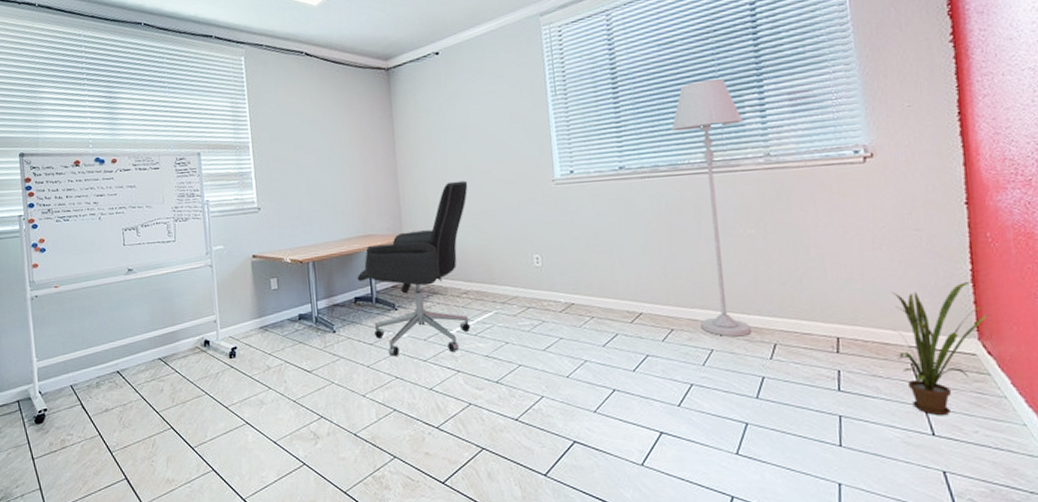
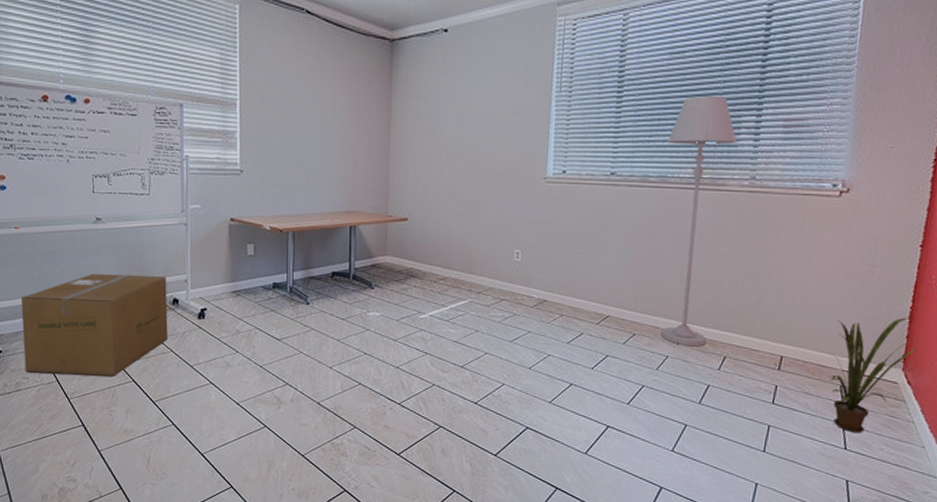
box: none [63,319,203,429] -> present [21,274,169,378]
office chair: present [357,180,471,356] -> none [336,167,460,335]

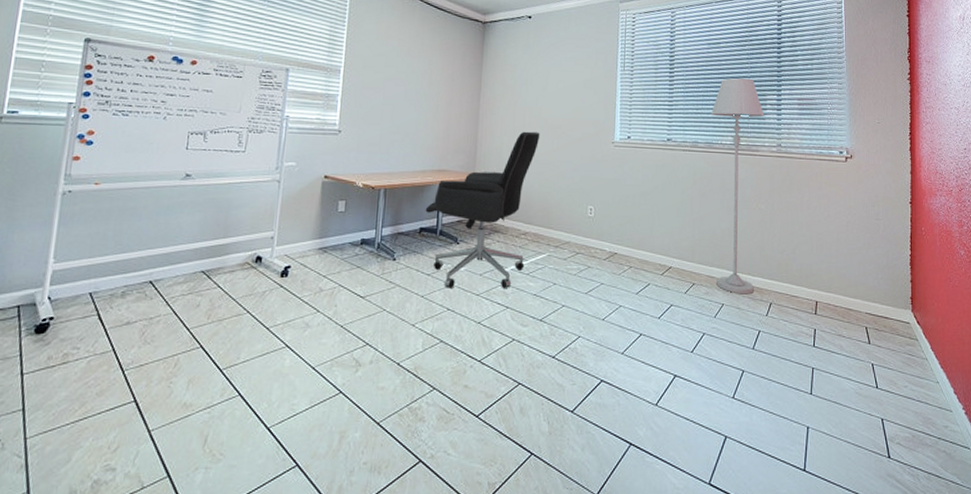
box: present [21,274,169,378] -> none [77,231,252,344]
office chair: none [336,167,460,335] -> present [425,131,540,289]
house plant: present [830,318,916,432] -> none [856,265,919,371]

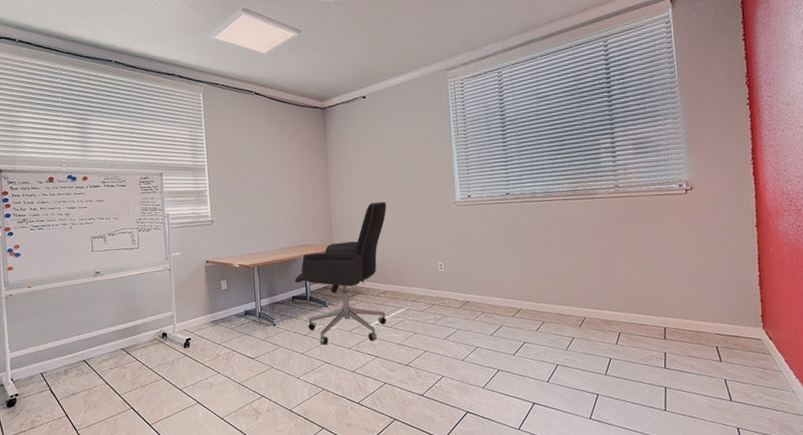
floor lamp: present [711,78,765,295] -> none [546,126,602,328]

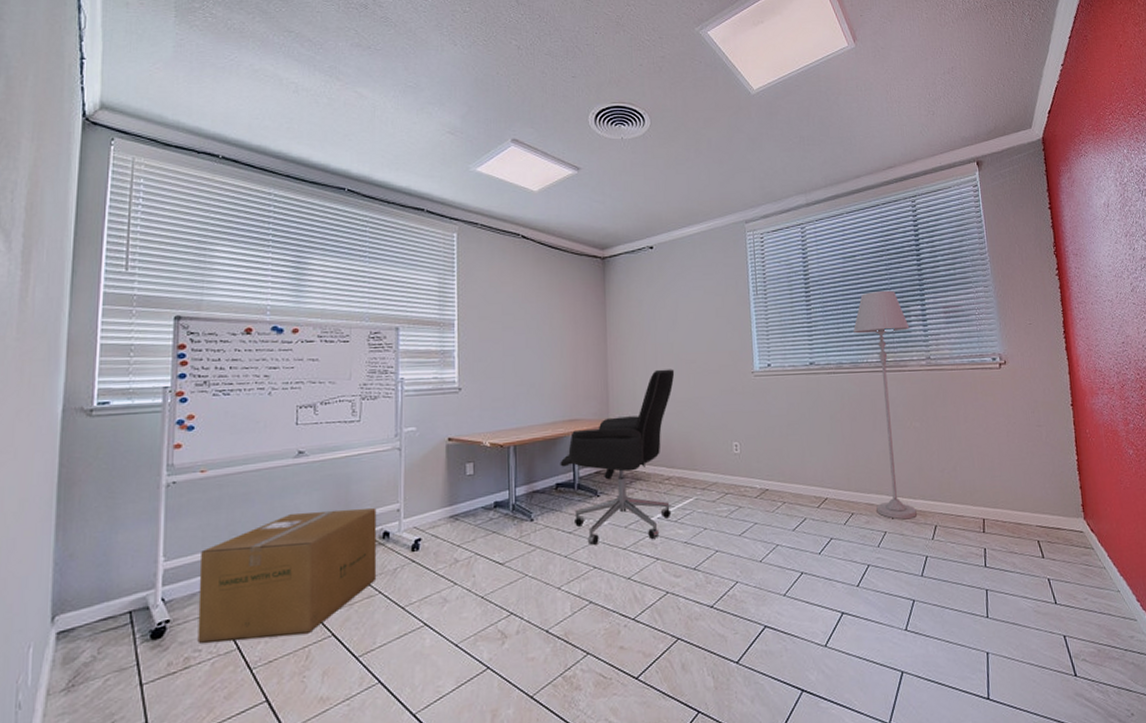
box: none [34,315,160,411] -> present [197,508,377,643]
floor lamp: none [546,126,602,328] -> present [853,290,917,520]

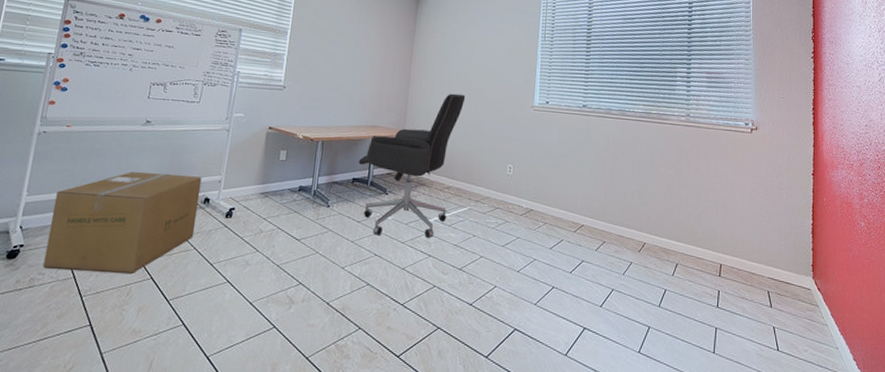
floor lamp: present [853,290,917,520] -> none [625,51,675,255]

